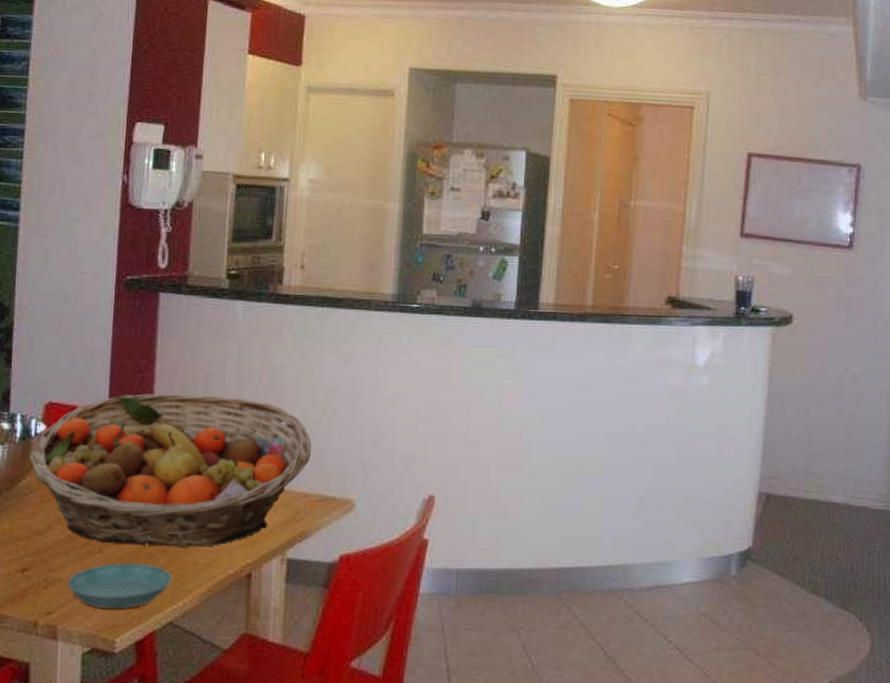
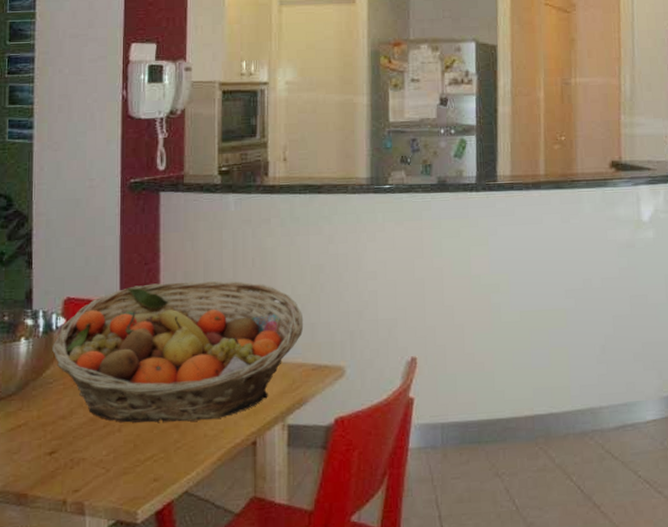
saucer: present [67,563,172,609] -> none [91,439,185,483]

